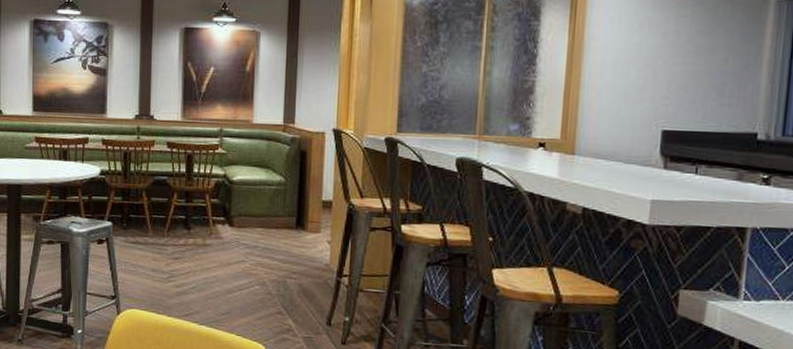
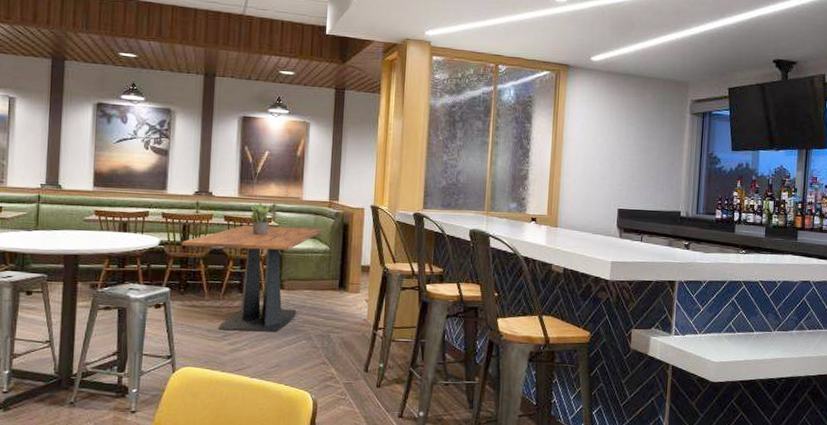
dining table: none [122,152,278,275] -> present [181,225,324,332]
potted plant: none [196,125,224,164] -> present [251,201,277,235]

